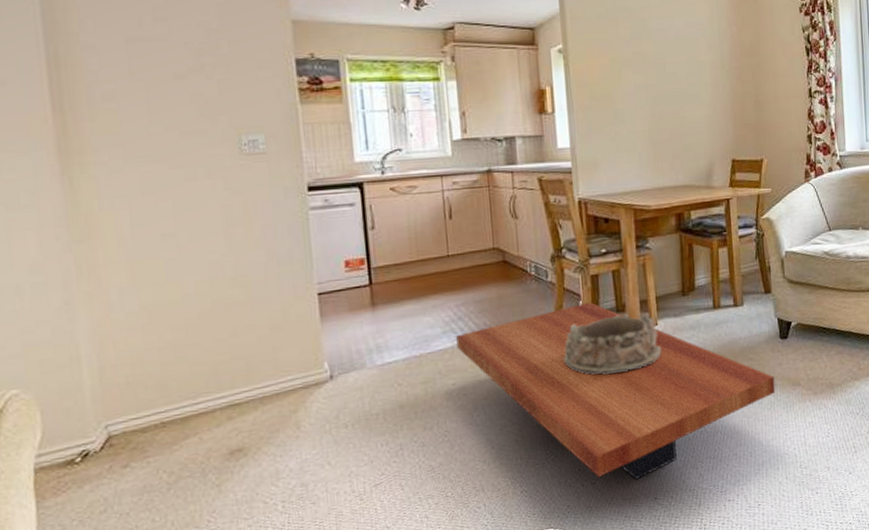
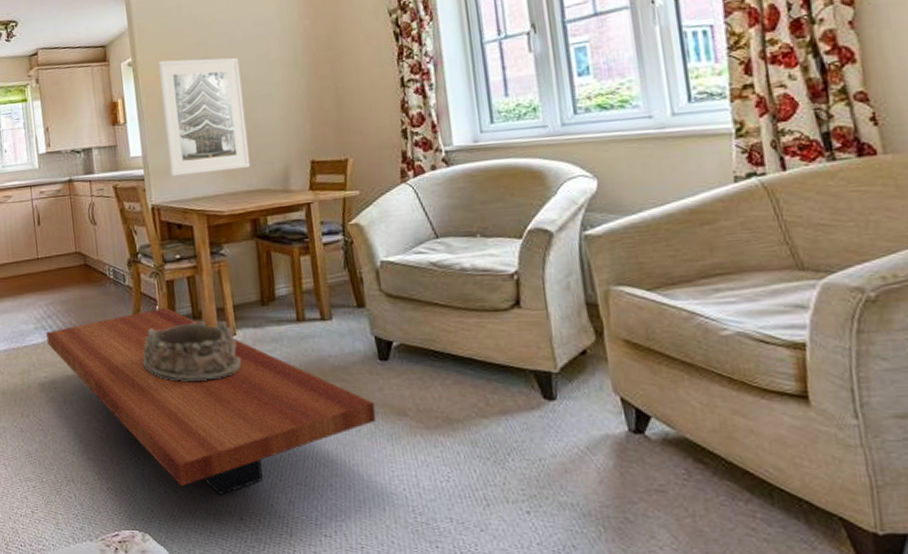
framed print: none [590,50,678,170] -> present [158,57,251,176]

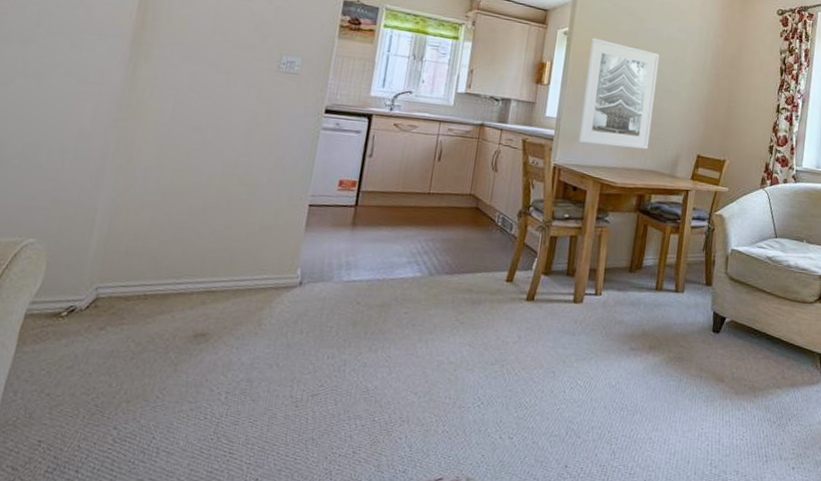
coffee table: present [46,307,377,496] -> none [417,260,701,444]
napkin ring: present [143,321,241,381] -> none [509,278,600,334]

